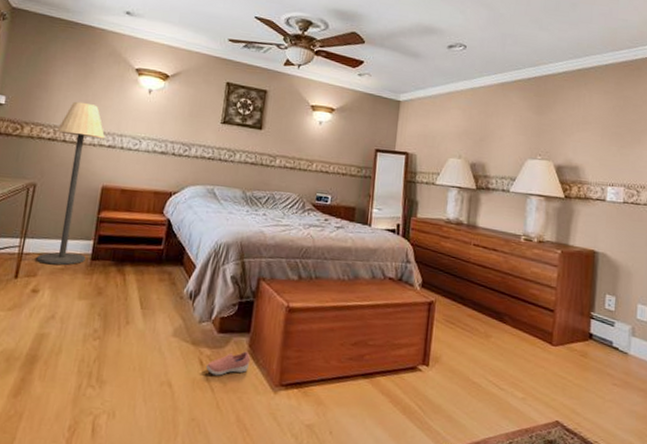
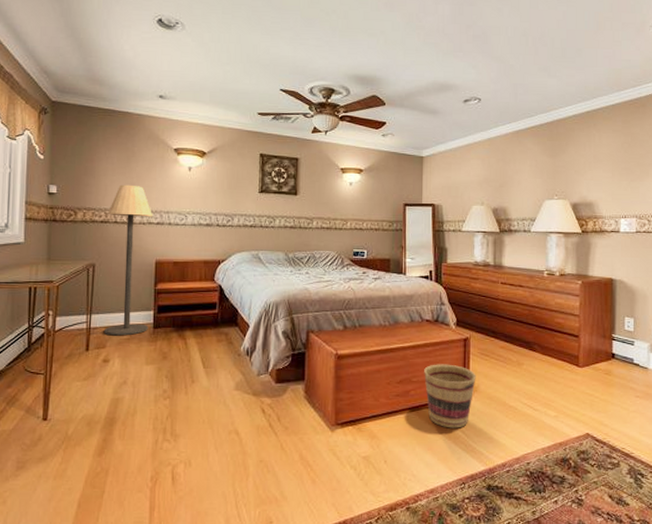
shoe: present [206,351,251,376] -> none [268,397,308,421]
basket: none [381,327,439,402] -> present [424,364,476,428]

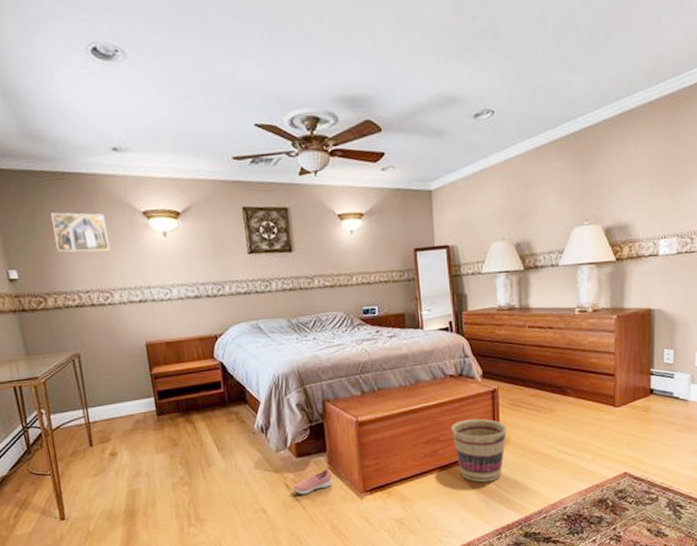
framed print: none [95,141,142,179] -> present [51,212,111,252]
floor lamp: present [104,184,152,336] -> none [81,260,152,428]
shoe: none [268,397,308,421] -> present [293,468,333,495]

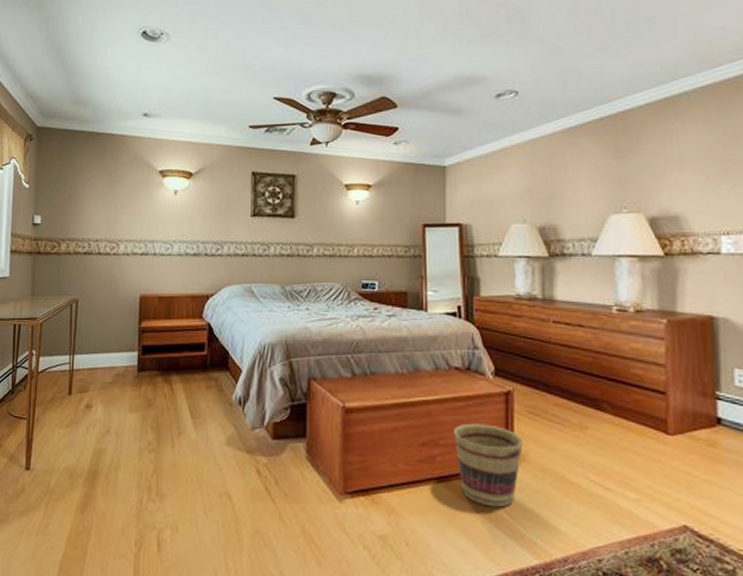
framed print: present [51,212,111,252] -> none [79,167,126,205]
shoe: present [293,468,333,495] -> none [264,458,310,485]

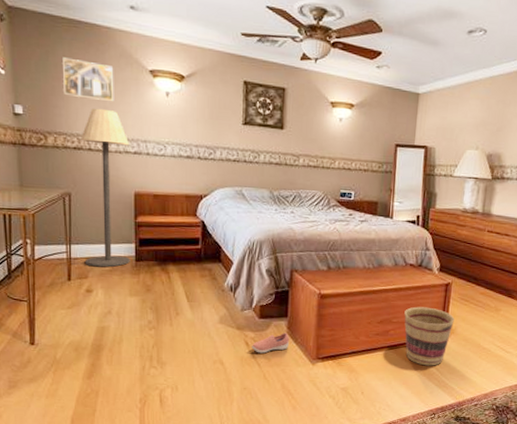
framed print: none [79,167,126,205] -> present [63,57,114,102]
floor lamp: none [87,212,137,379] -> present [81,108,130,267]
shoe: none [264,458,310,485] -> present [252,333,290,354]

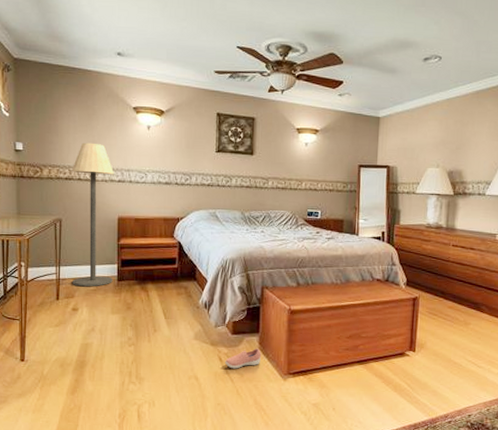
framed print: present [63,57,114,102] -> none [59,99,102,137]
basket: present [404,306,455,366] -> none [373,321,424,382]

